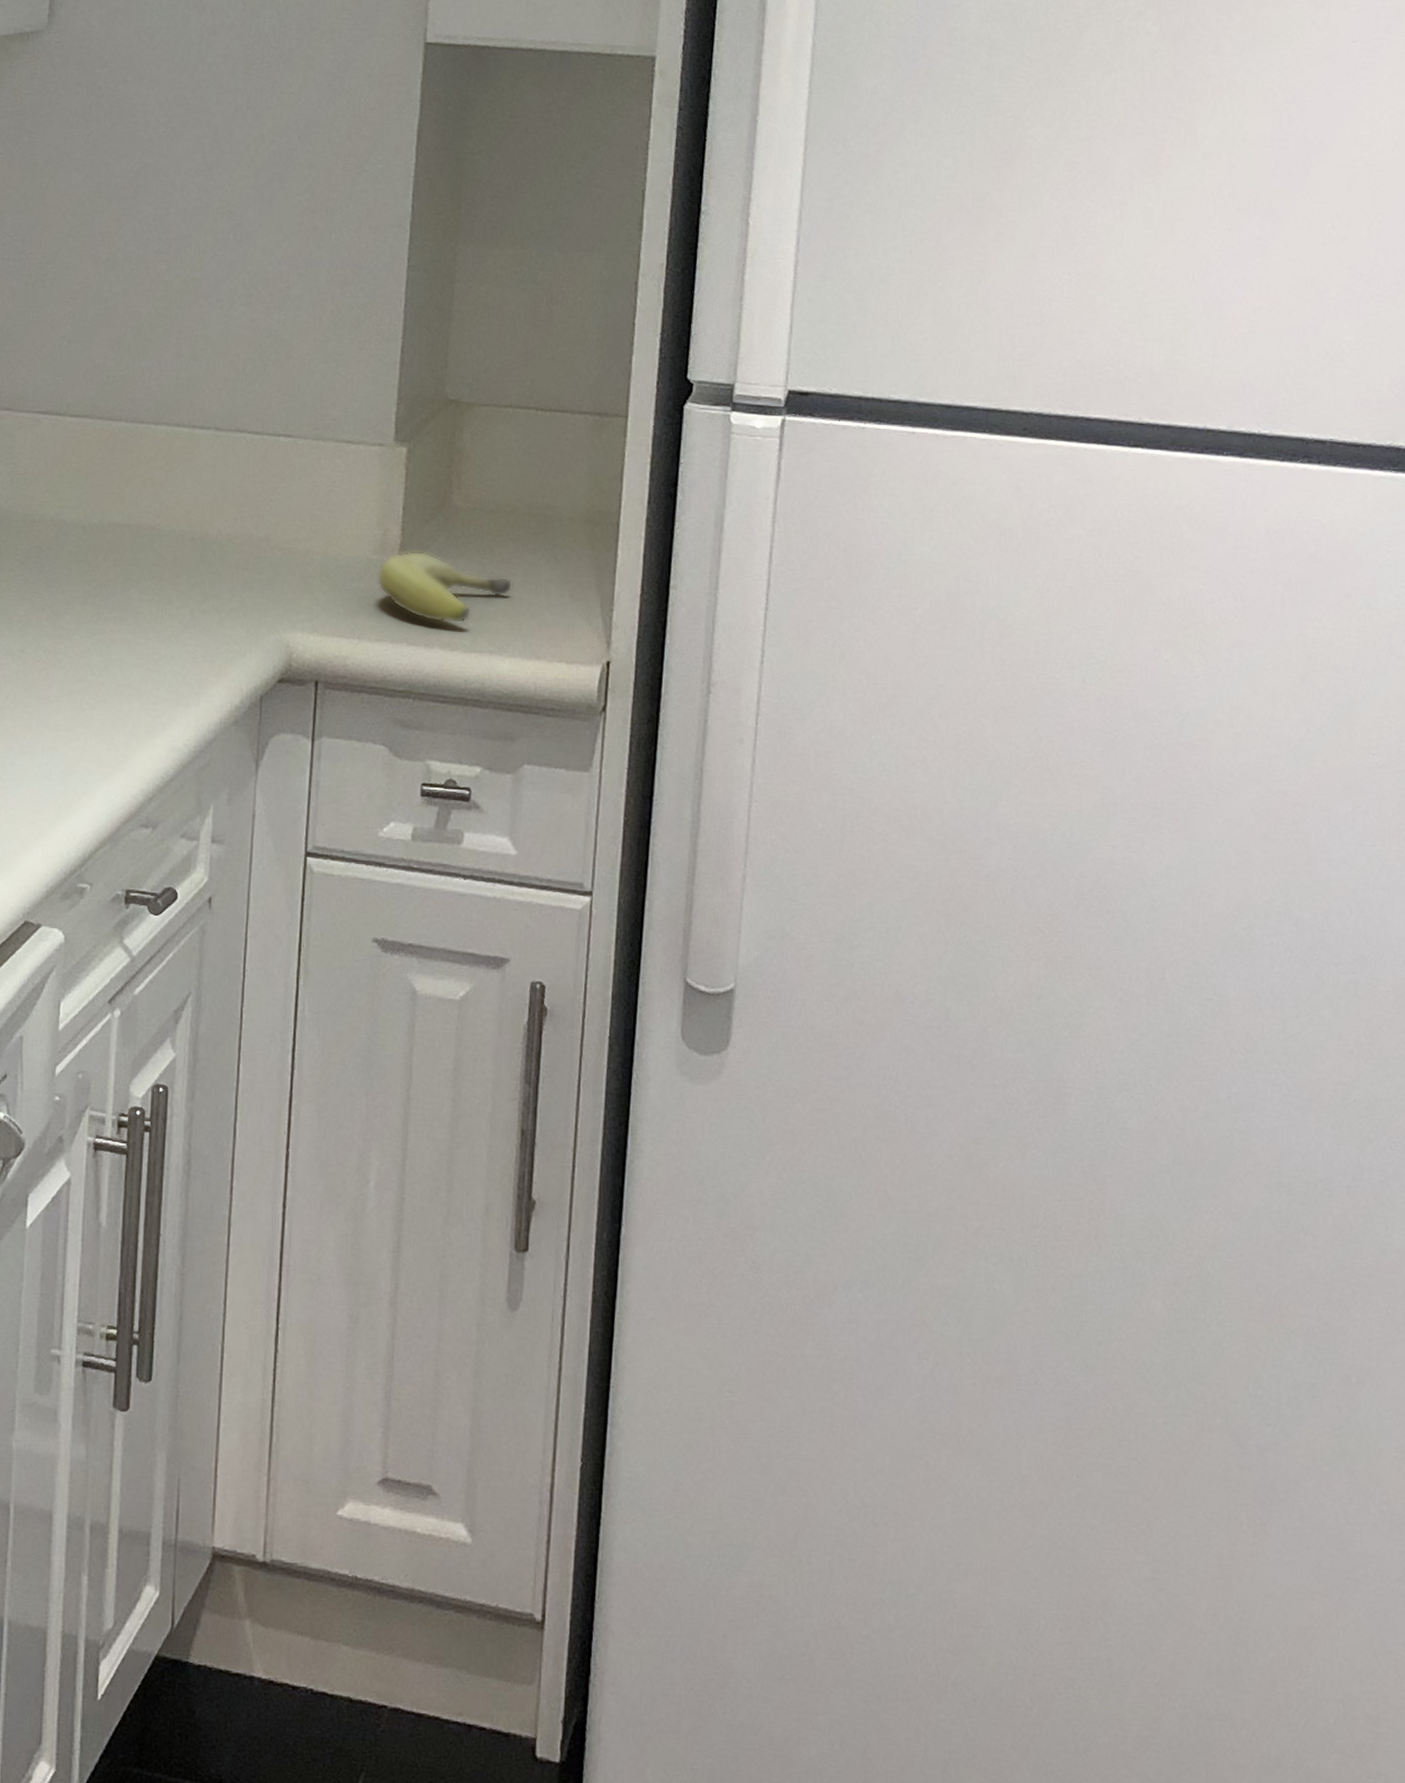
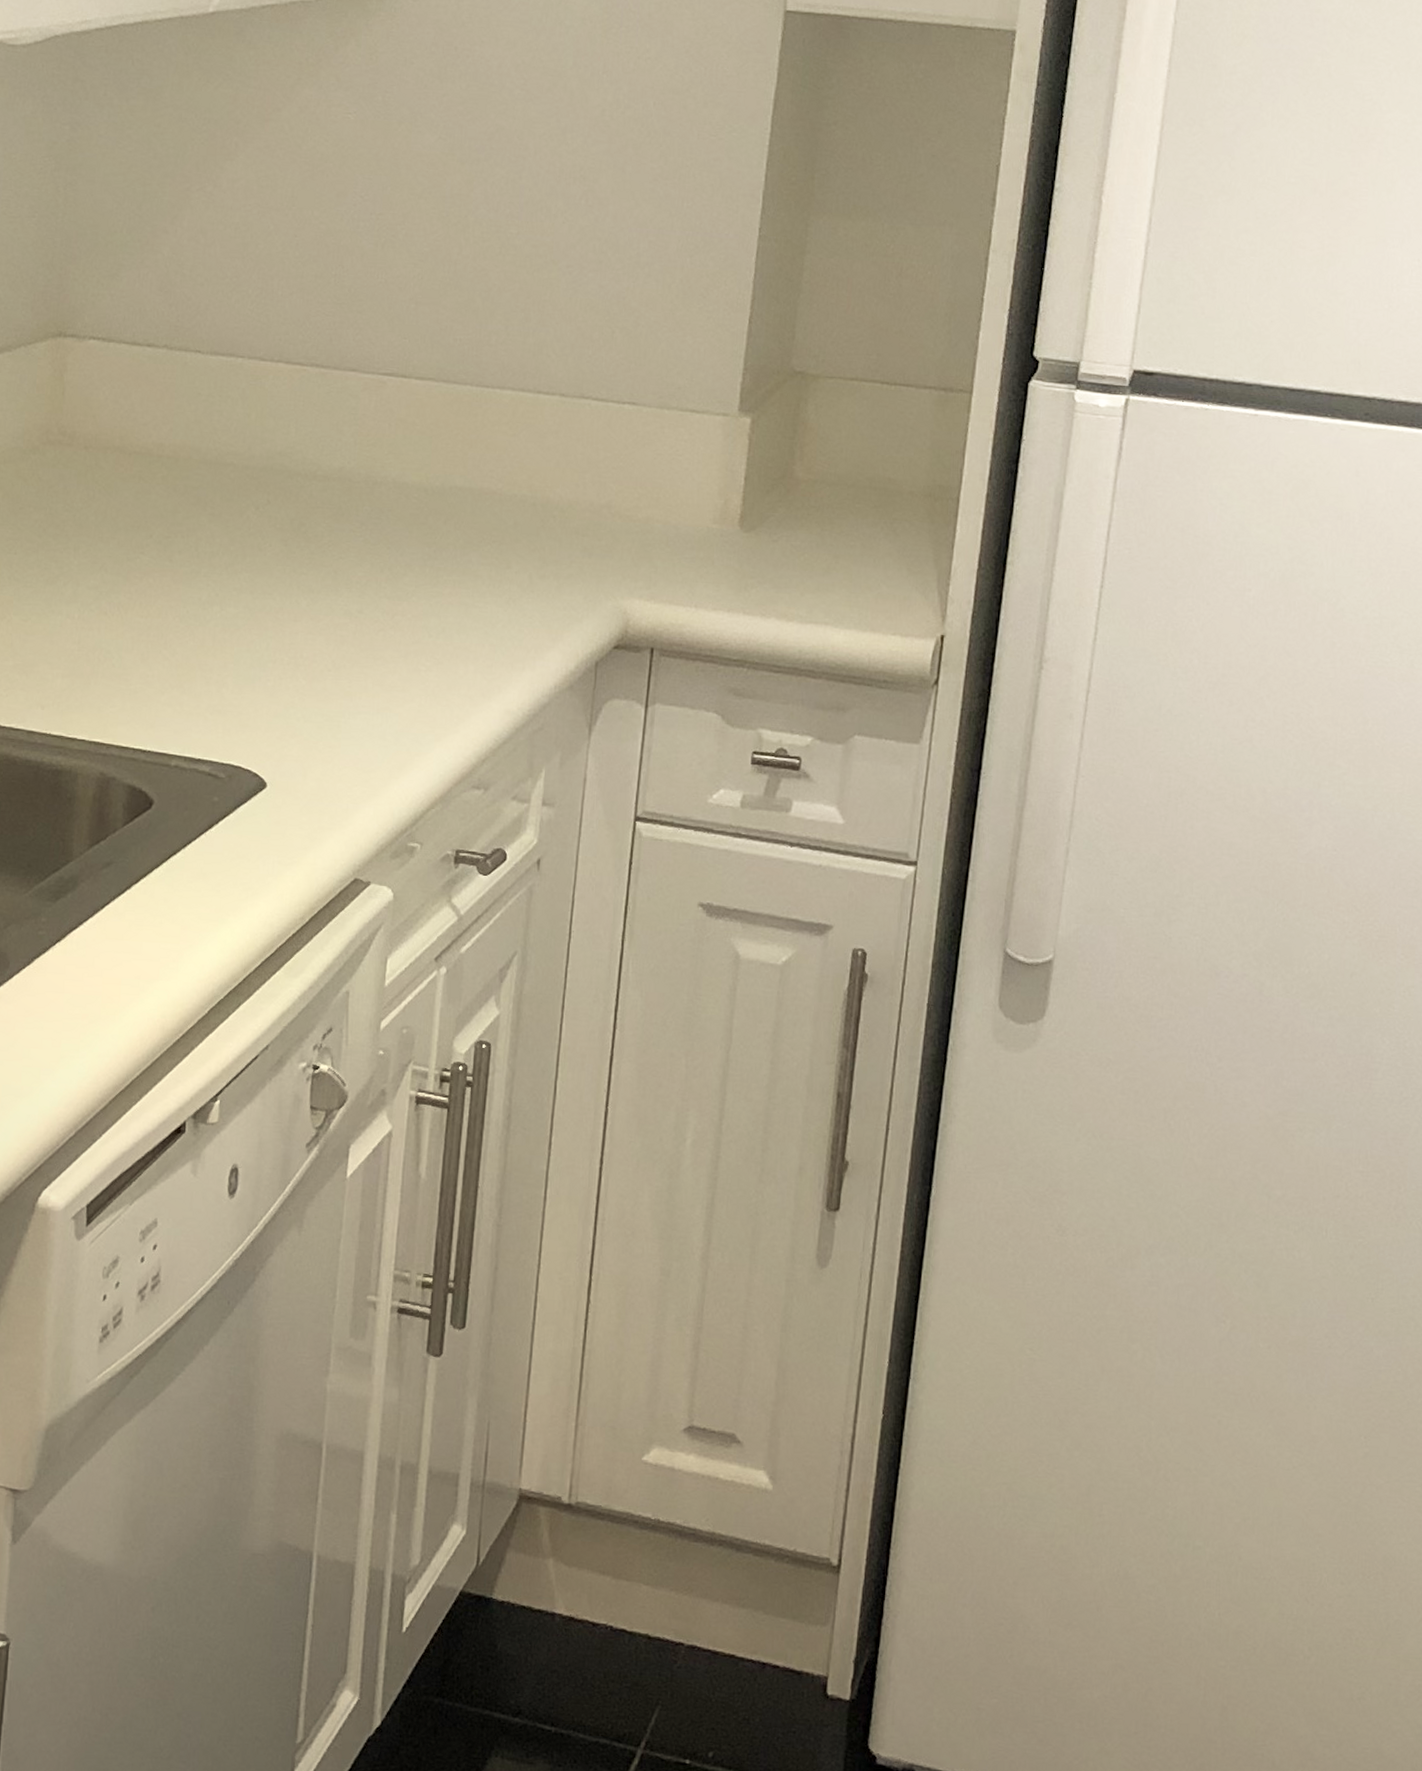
fruit: present [376,551,513,624] -> none [715,521,851,595]

